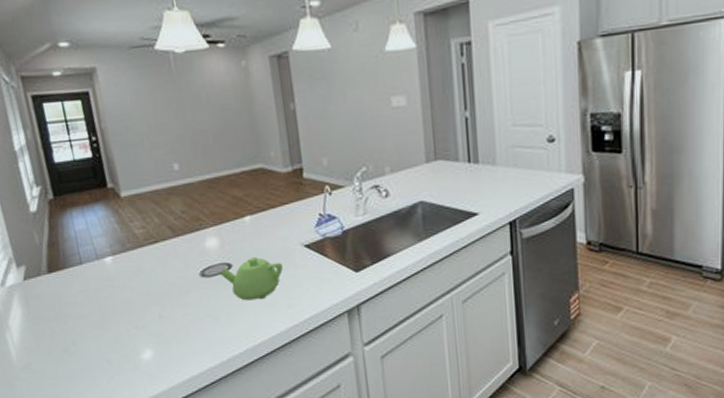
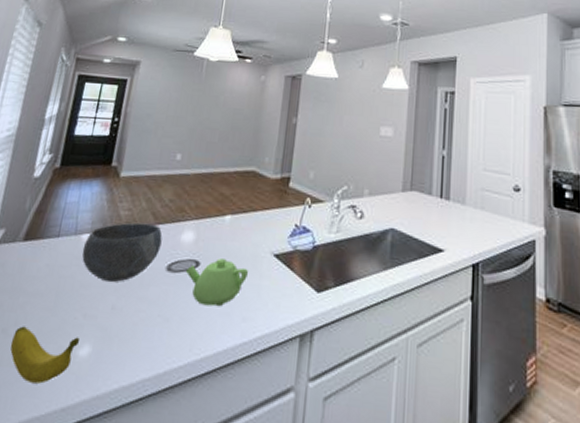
banana: none [75,344,140,386] -> present [10,326,81,384]
bowl: none [110,237,188,295] -> present [82,222,162,282]

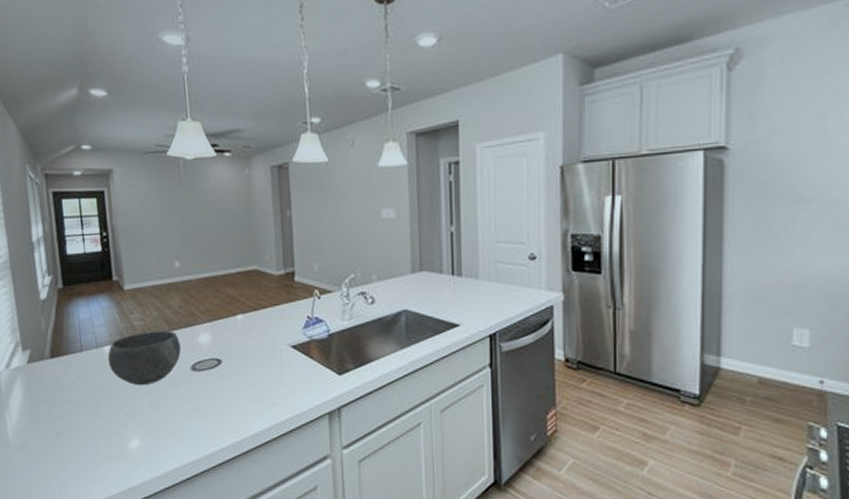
banana: present [10,326,81,384] -> none [68,429,129,472]
teapot: present [185,259,248,307] -> none [209,355,269,397]

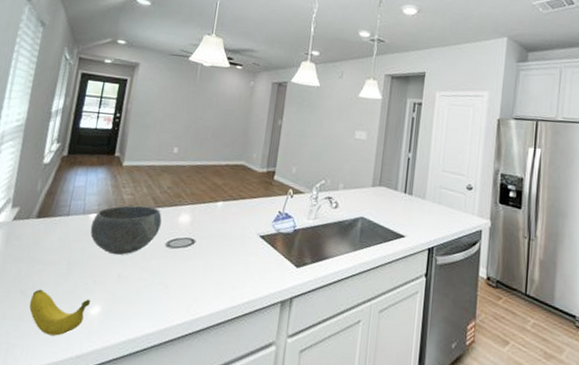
banana: none [68,429,129,472] -> present [29,289,91,336]

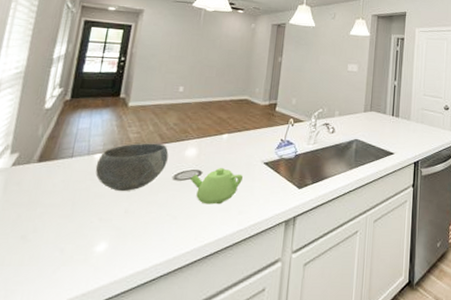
banana: present [29,289,91,336] -> none [30,232,97,276]
teapot: none [182,238,237,277] -> present [189,168,243,205]

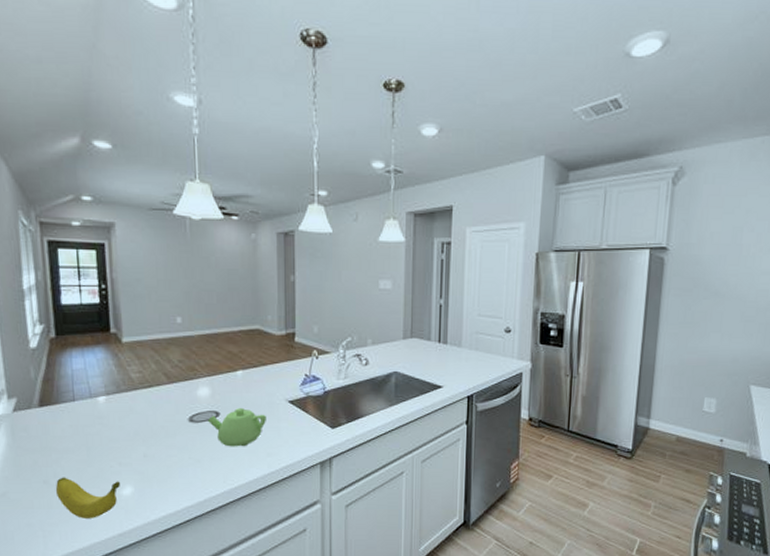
banana: none [30,232,97,276] -> present [55,477,121,518]
bowl: present [95,143,169,191] -> none [101,383,179,435]

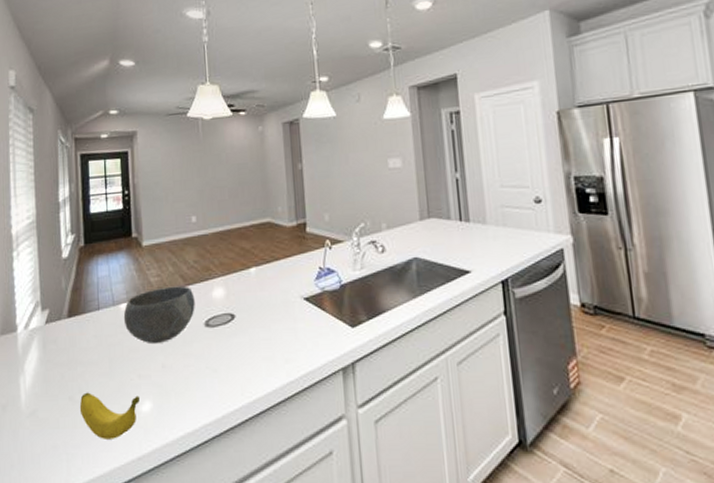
bowl: none [101,383,179,435] -> present [123,285,195,343]
teapot: present [207,408,266,447] -> none [222,309,282,353]

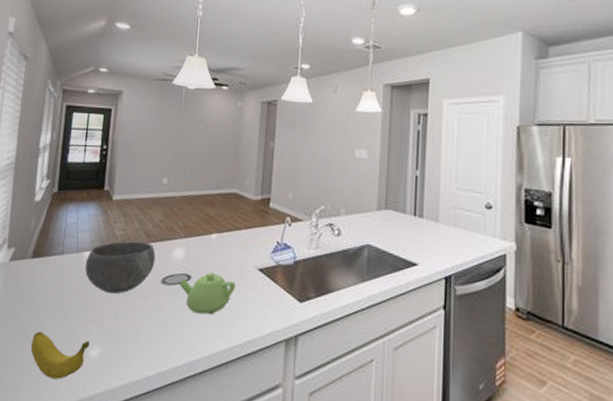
teapot: none [222,309,282,353] -> present [178,273,235,315]

